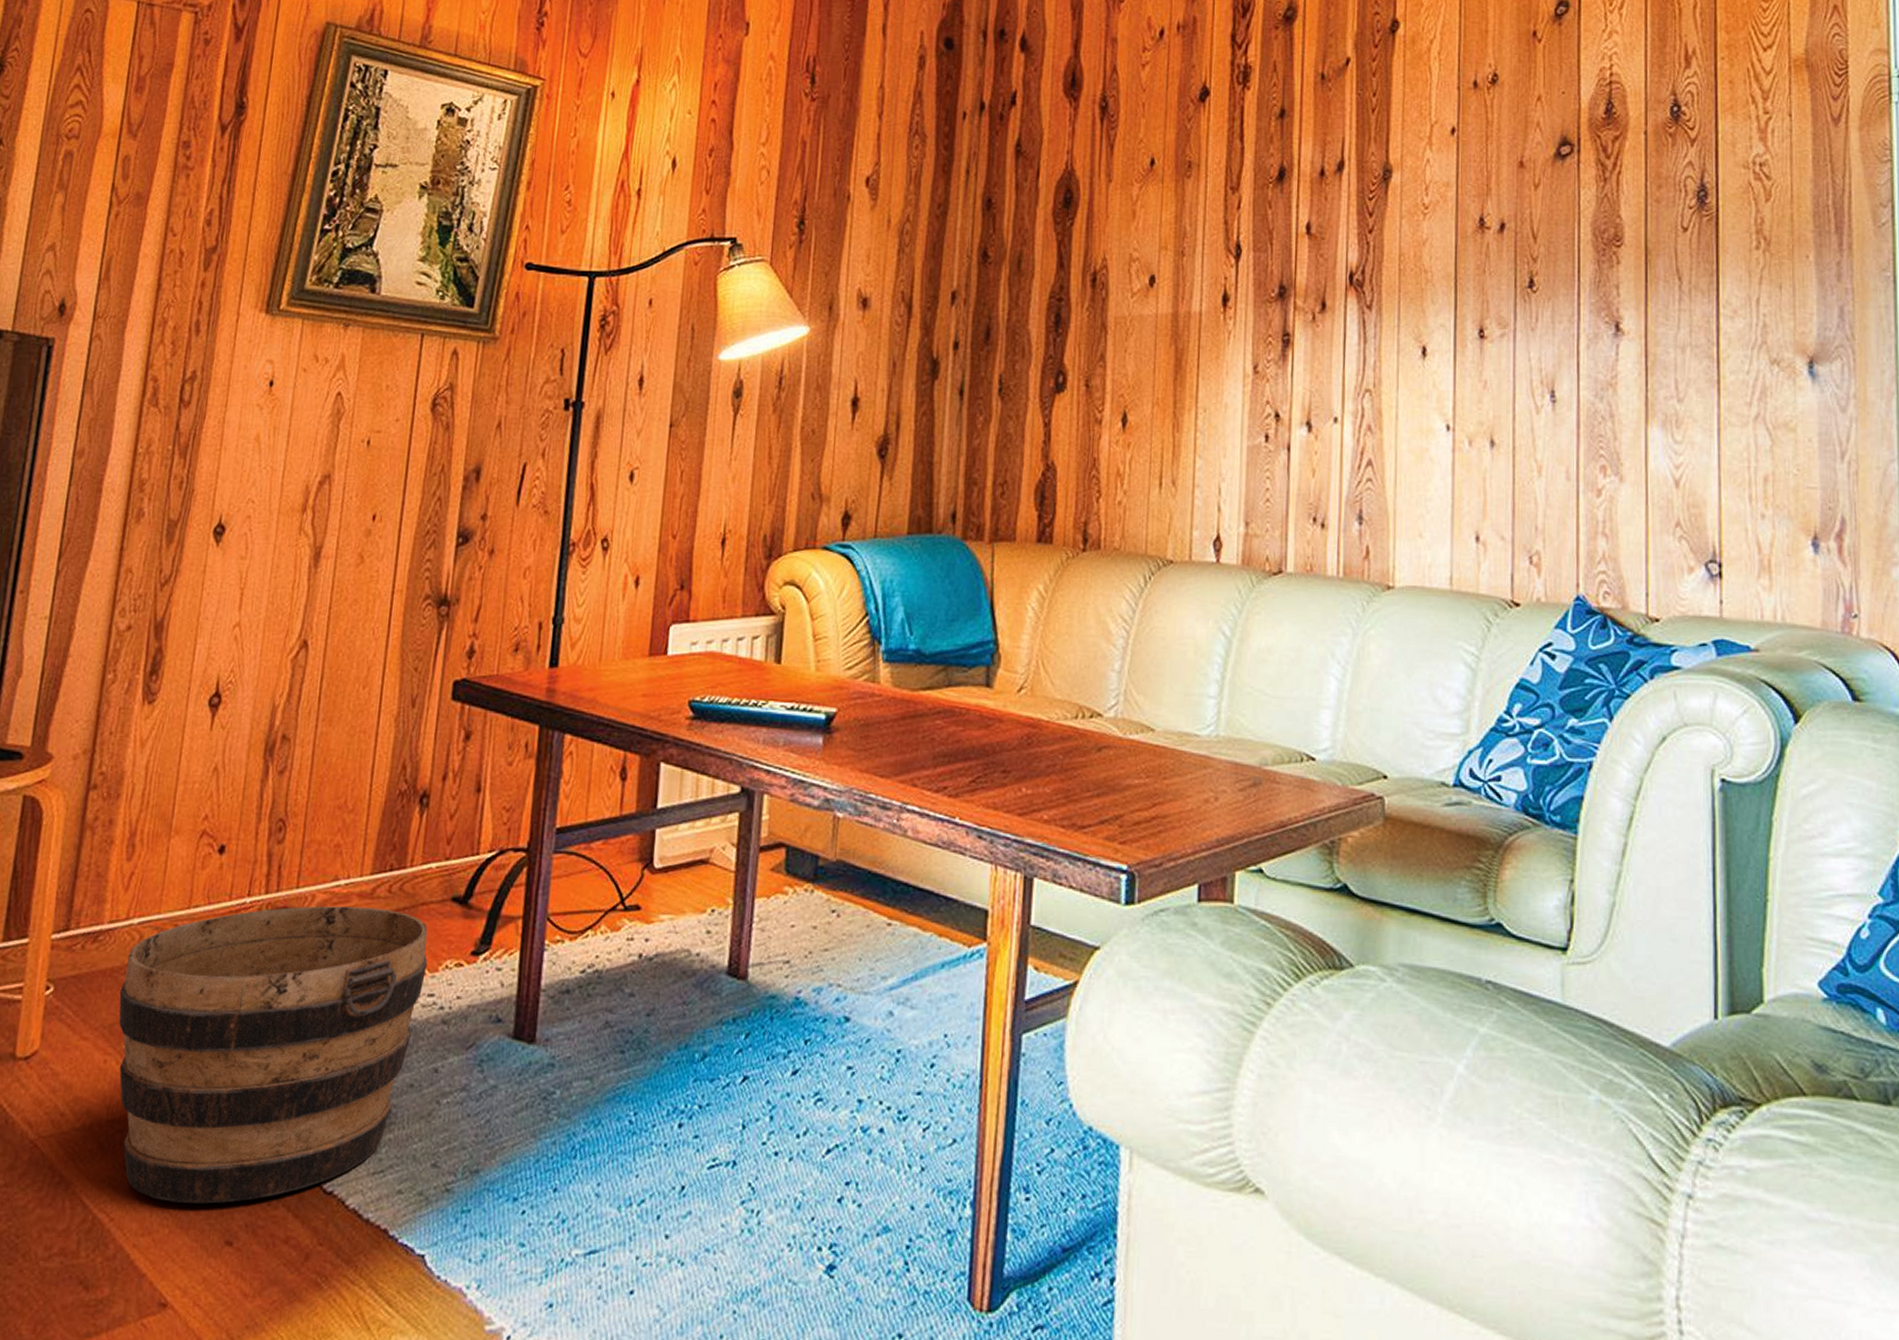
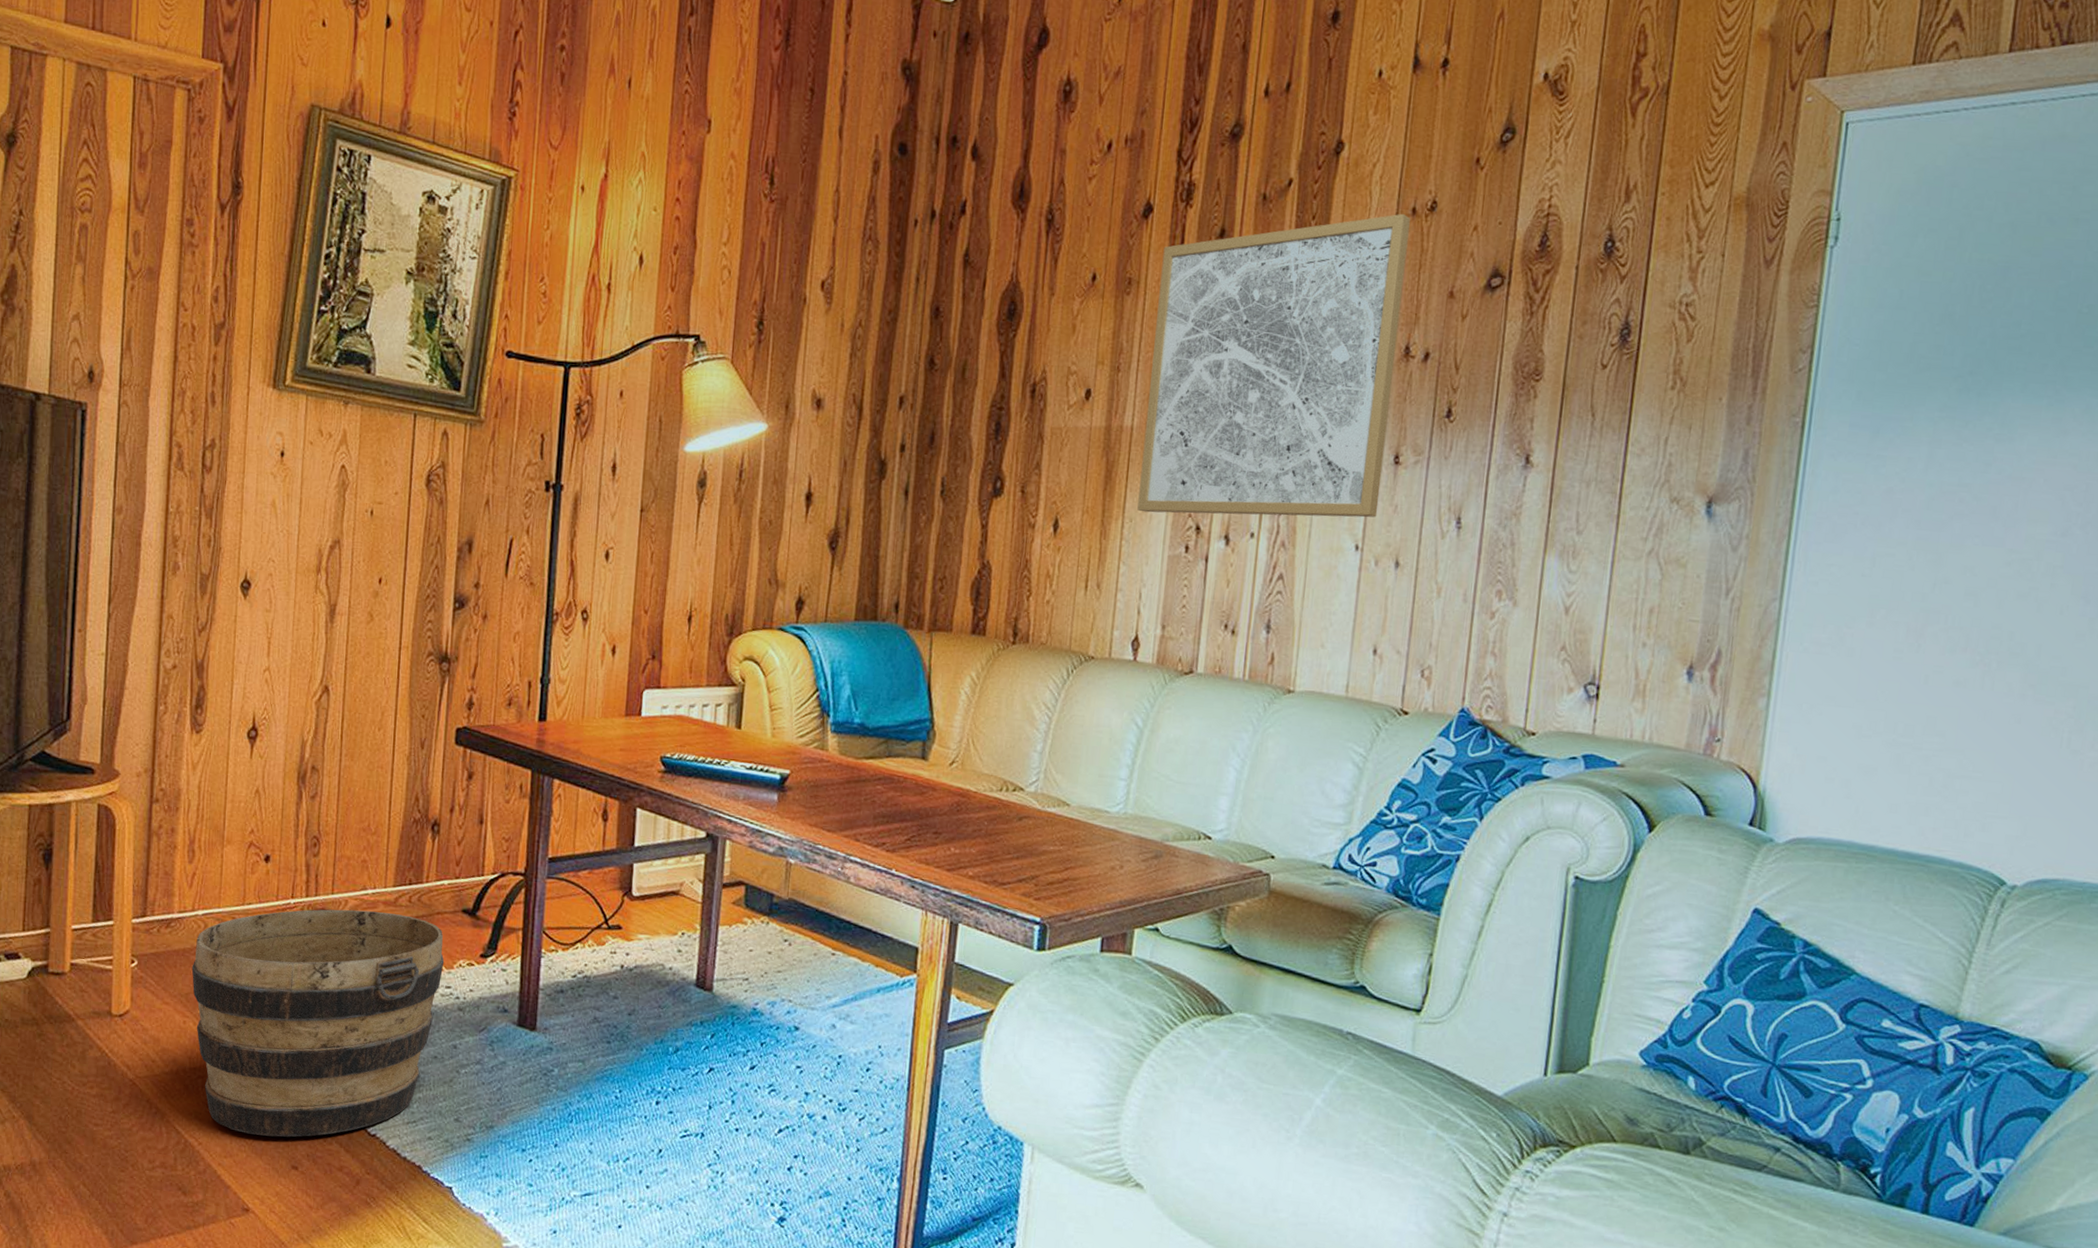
wall art: none [1211,87,1472,402] -> present [1137,213,1410,518]

